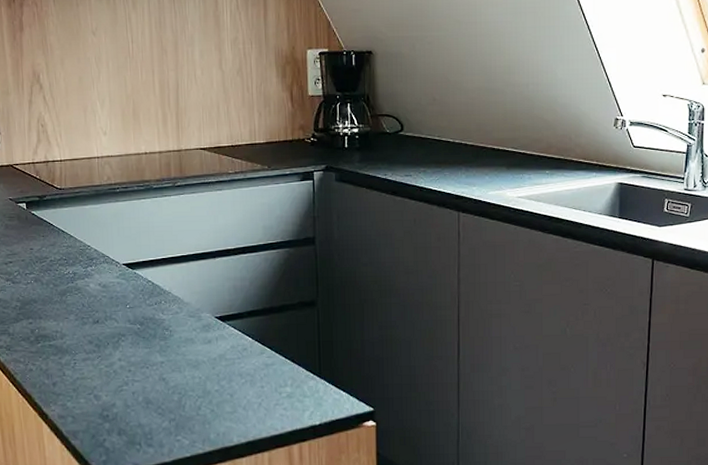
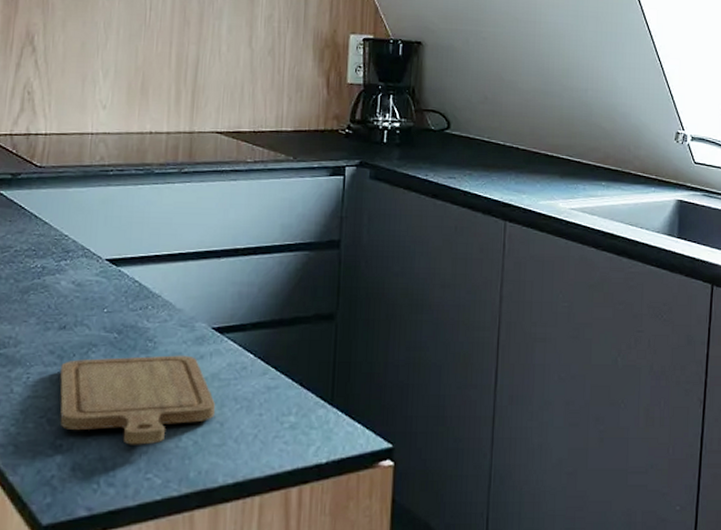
chopping board: none [99,340,225,414] -> present [59,355,215,445]

